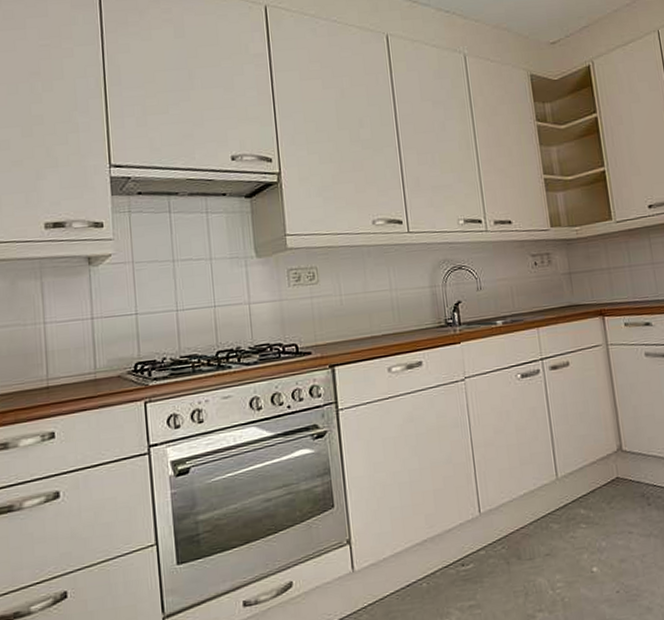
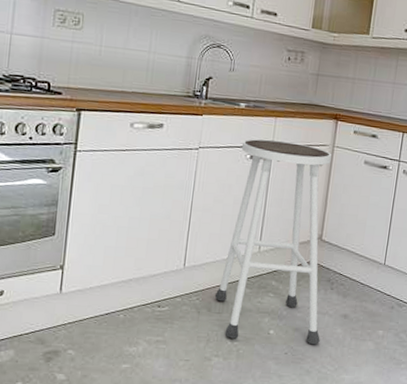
stool: none [509,350,653,587] -> present [214,139,332,345]

